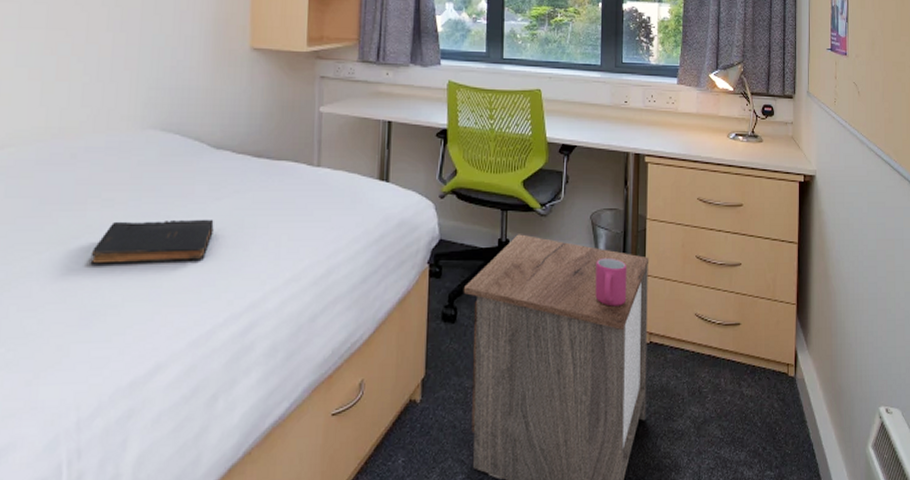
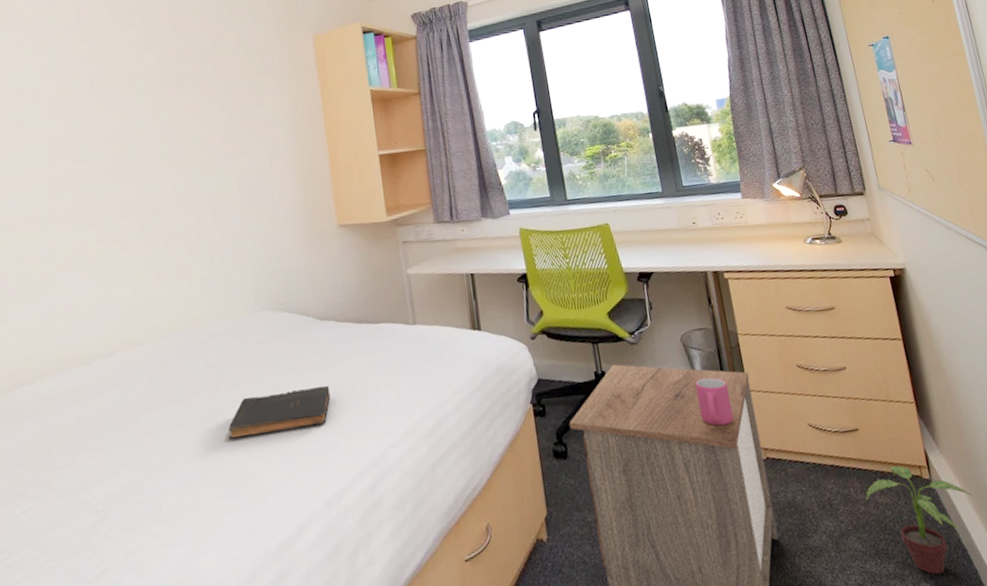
potted plant: none [734,362,830,465] -> present [866,465,974,575]

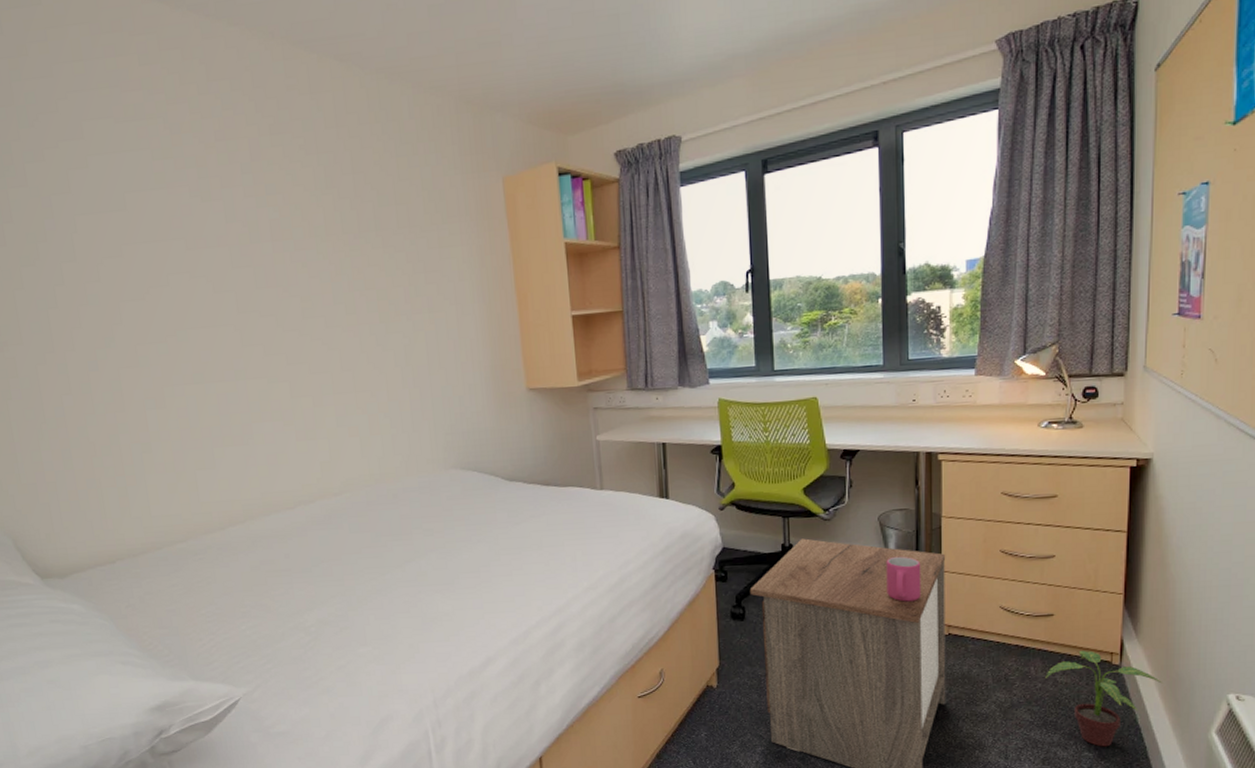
book: present [228,385,331,440] -> none [422,540,518,583]

